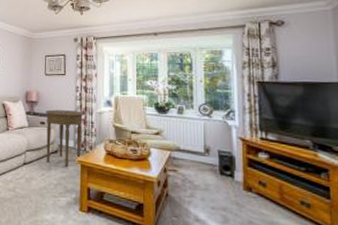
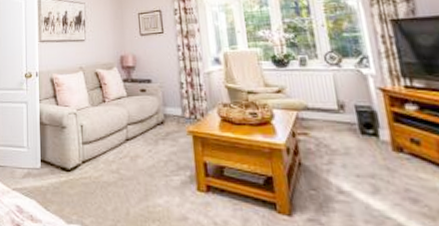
side table: present [45,109,84,167] -> none [144,73,192,140]

